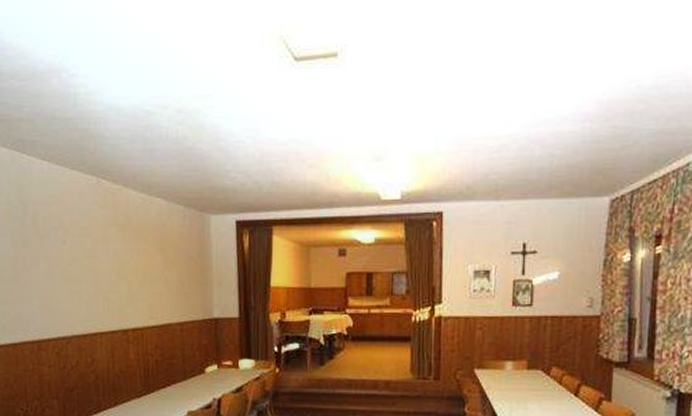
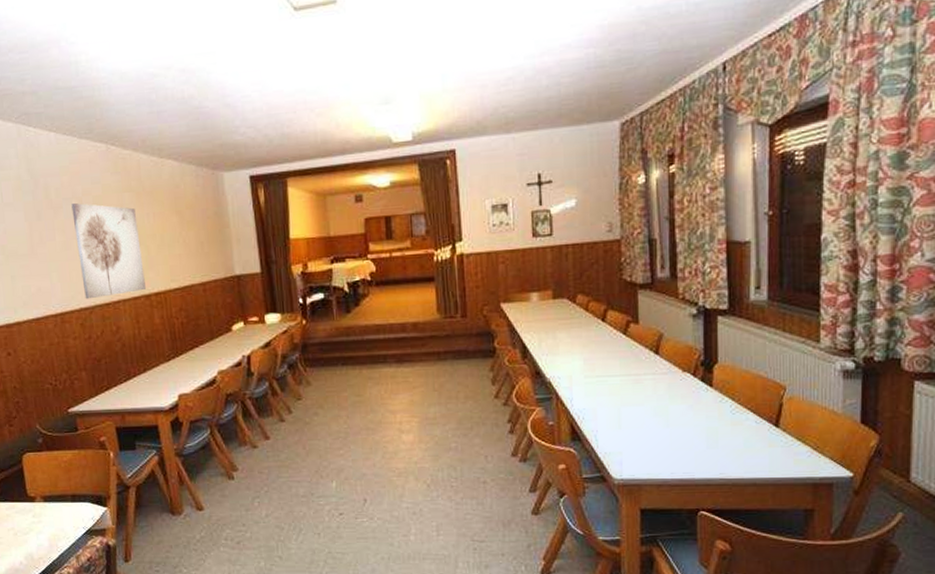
wall art: none [58,233,124,329] -> present [71,203,146,299]

